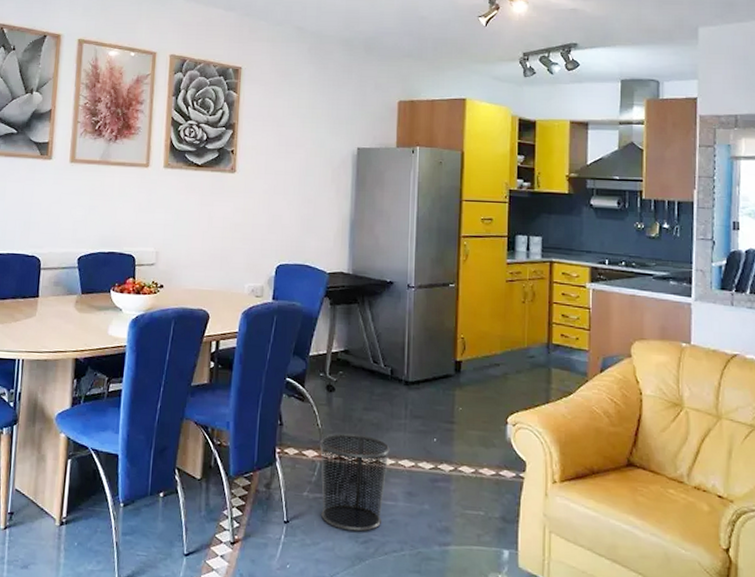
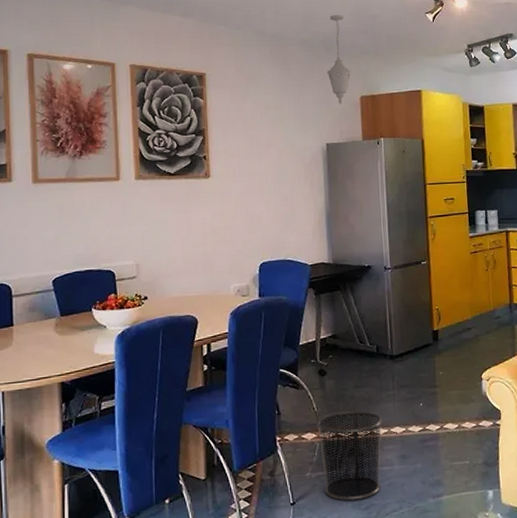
pendant light: none [365,14,391,108] -> present [327,14,351,104]

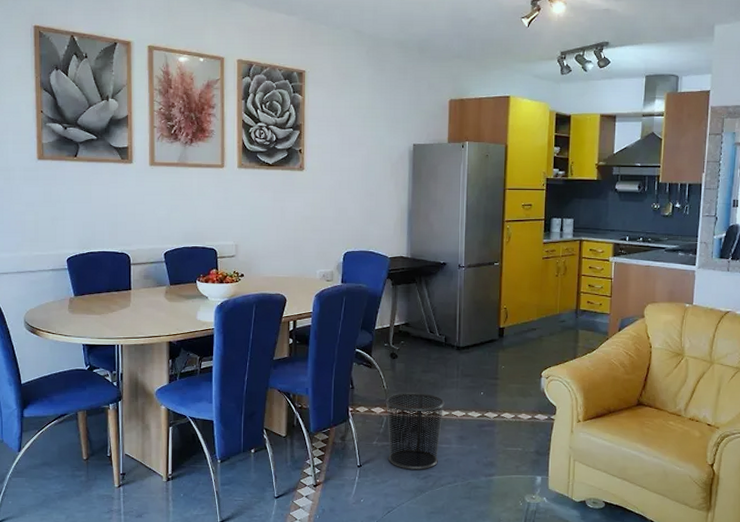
pendant light: present [327,14,351,104] -> none [419,16,442,107]

